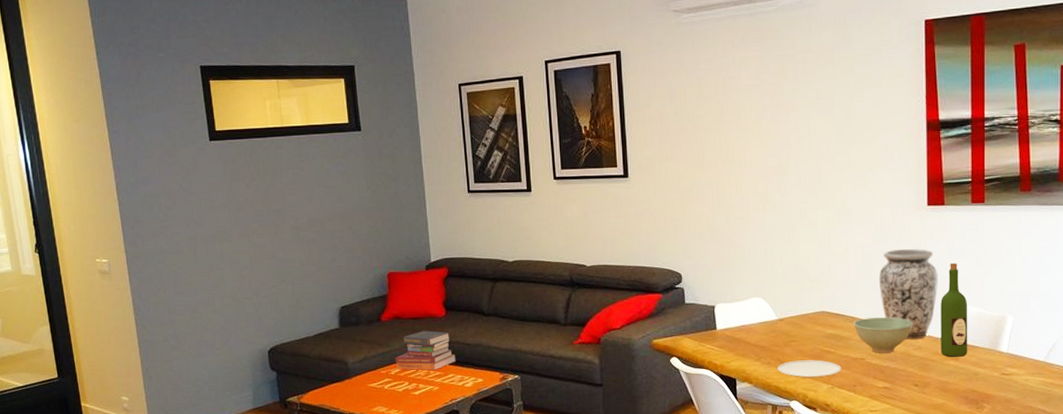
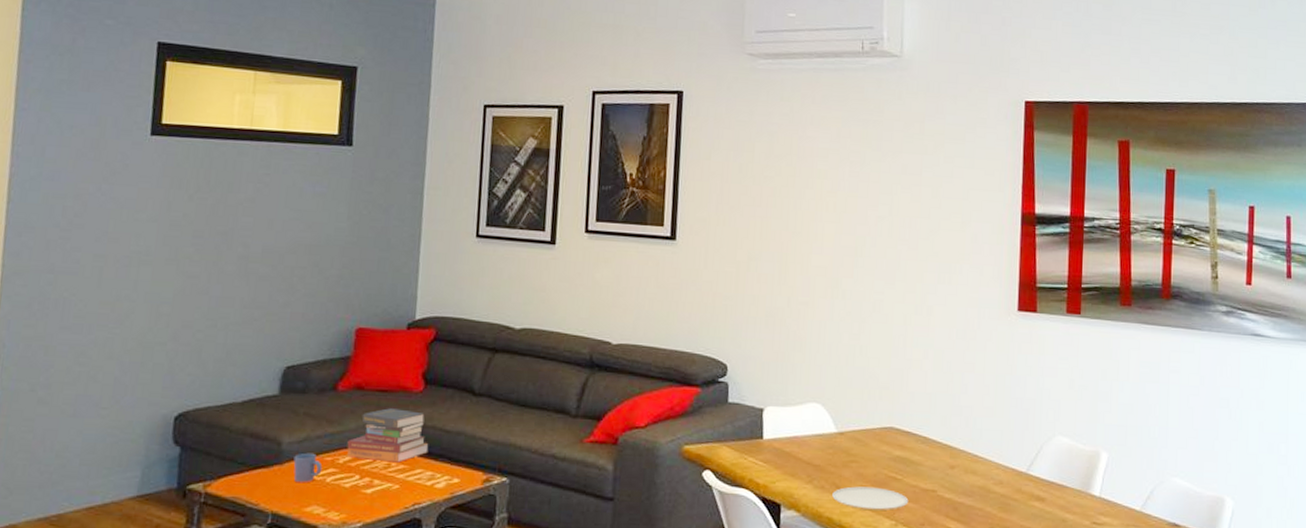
mug: none [358,368,380,391] -> present [293,452,323,483]
bowl: present [853,317,913,353] -> none [925,440,995,486]
vase: present [878,249,938,339] -> none [958,359,1026,471]
wine bottle: present [940,263,968,357] -> none [1024,382,1058,498]

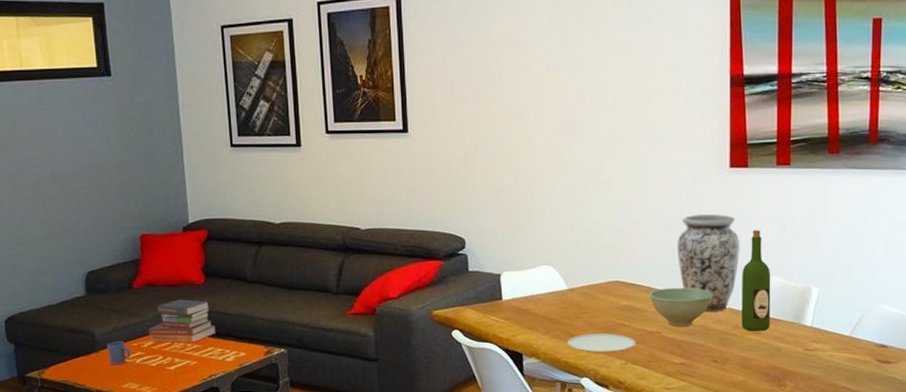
bowl: none [925,440,995,486] -> present [648,288,713,326]
vase: none [958,359,1026,471] -> present [677,214,740,311]
wine bottle: none [1024,382,1058,498] -> present [741,230,771,331]

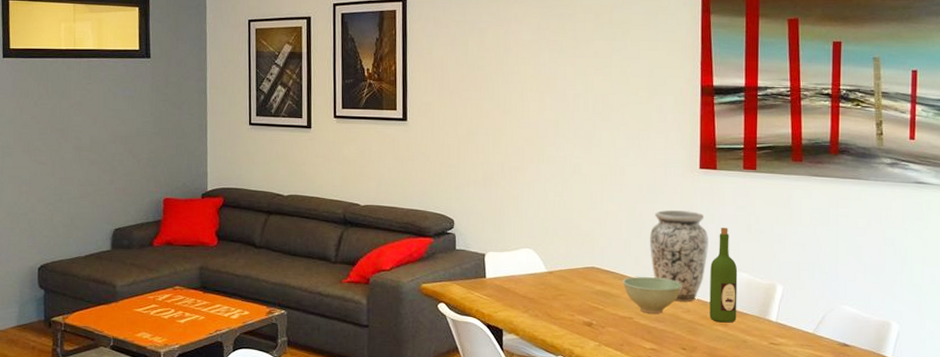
mug: present [106,341,131,366] -> none [125,293,147,316]
books: present [148,299,216,344] -> none [163,259,224,300]
plate: present [567,333,636,354] -> none [545,315,609,335]

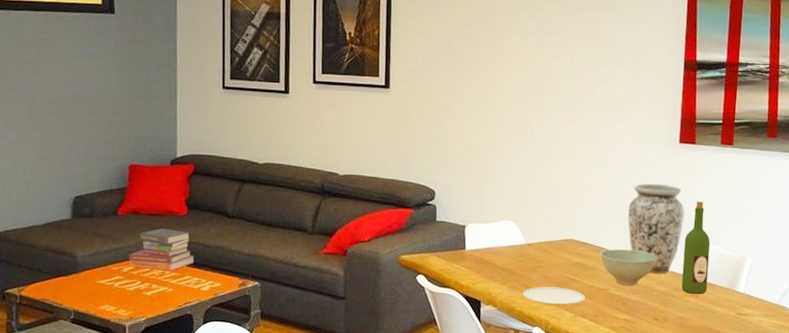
books: none [163,259,224,300] -> present [129,228,194,271]
plate: none [545,315,609,335] -> present [523,286,586,306]

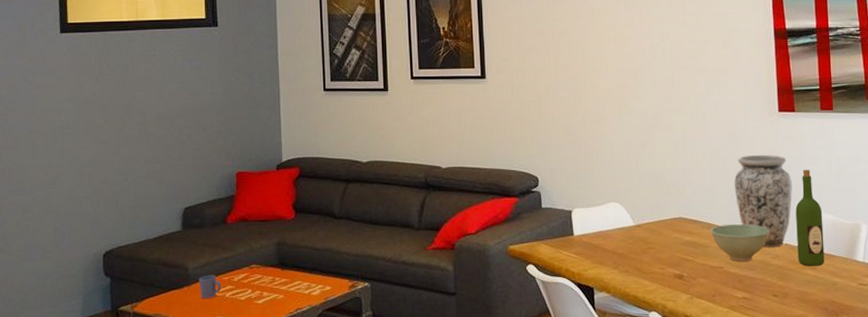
mug: none [87,264,111,288] -> present [199,274,222,299]
books: present [129,228,194,271] -> none [239,234,304,278]
plate: present [523,286,586,306] -> none [636,268,700,288]

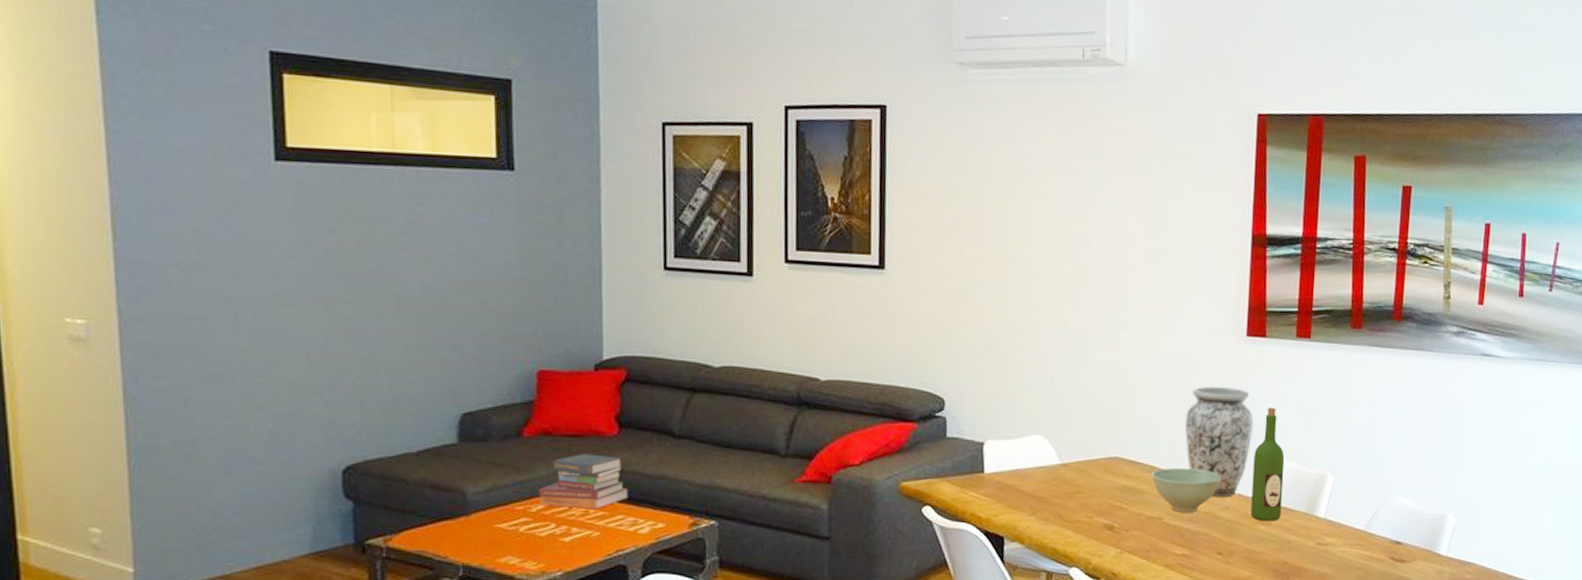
mug: present [199,274,222,299] -> none [481,502,514,534]
books: none [239,234,304,278] -> present [539,454,629,509]

